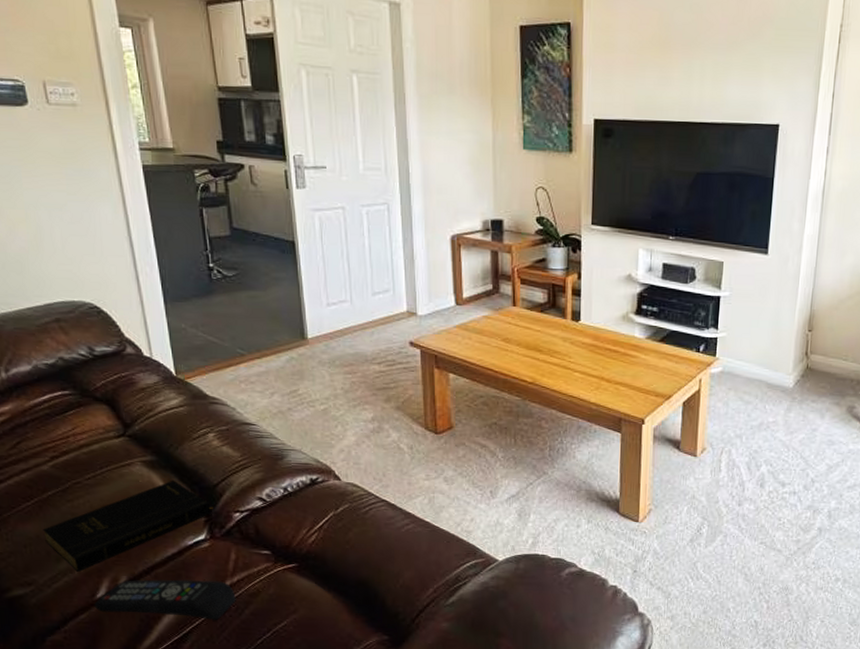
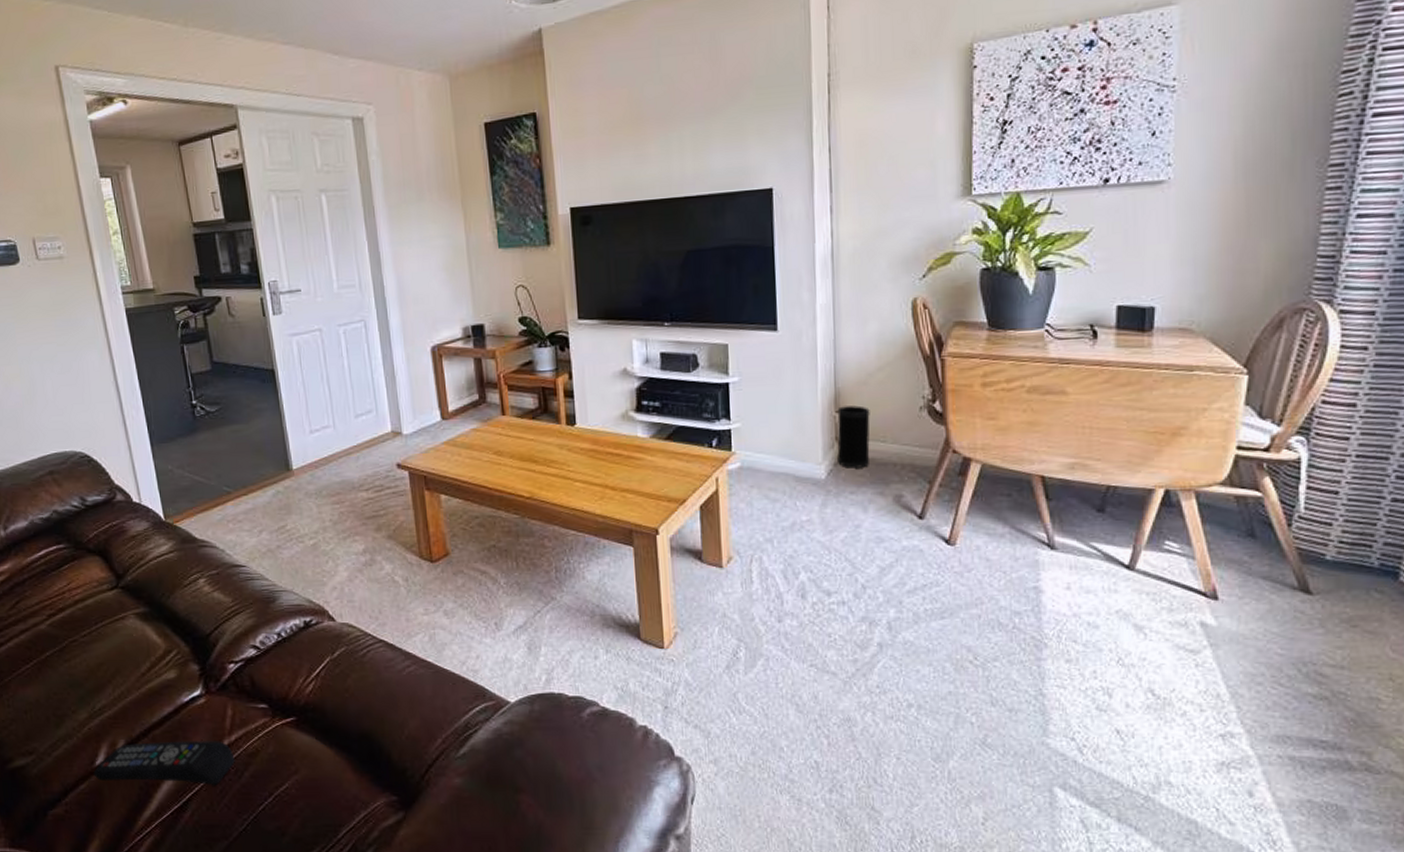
book: present [43,480,213,572] -> none [42,631,207,737]
speaker: none [805,326,838,381] -> present [837,405,870,468]

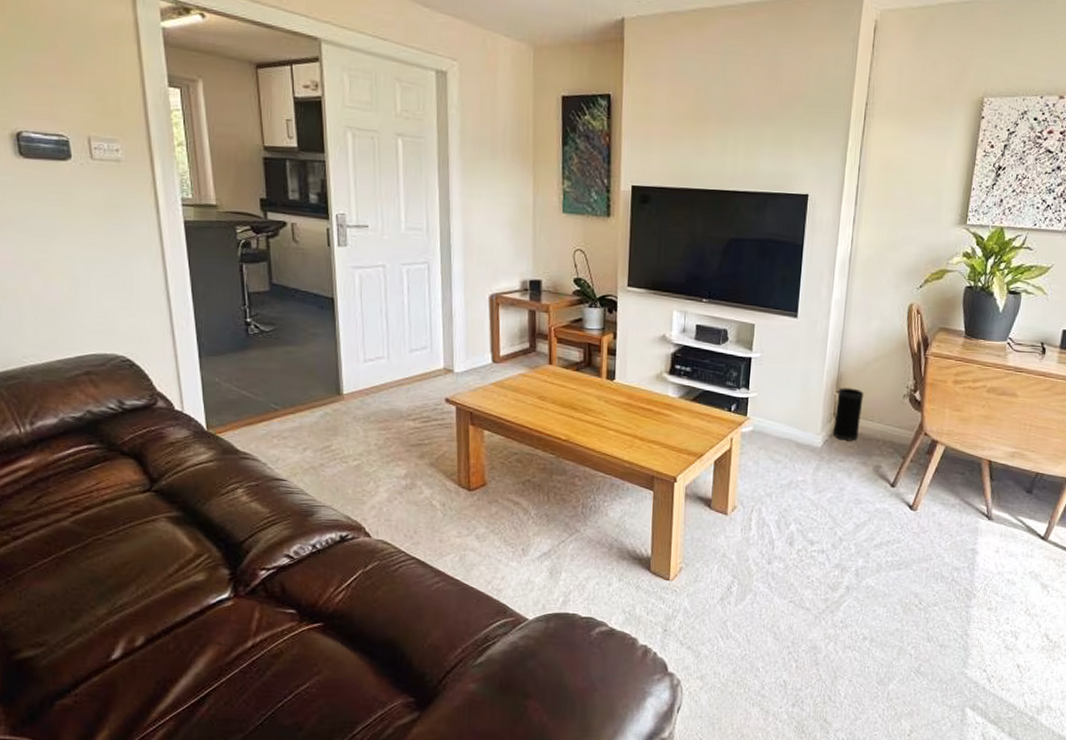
remote control: present [93,741,235,786] -> none [108,640,258,683]

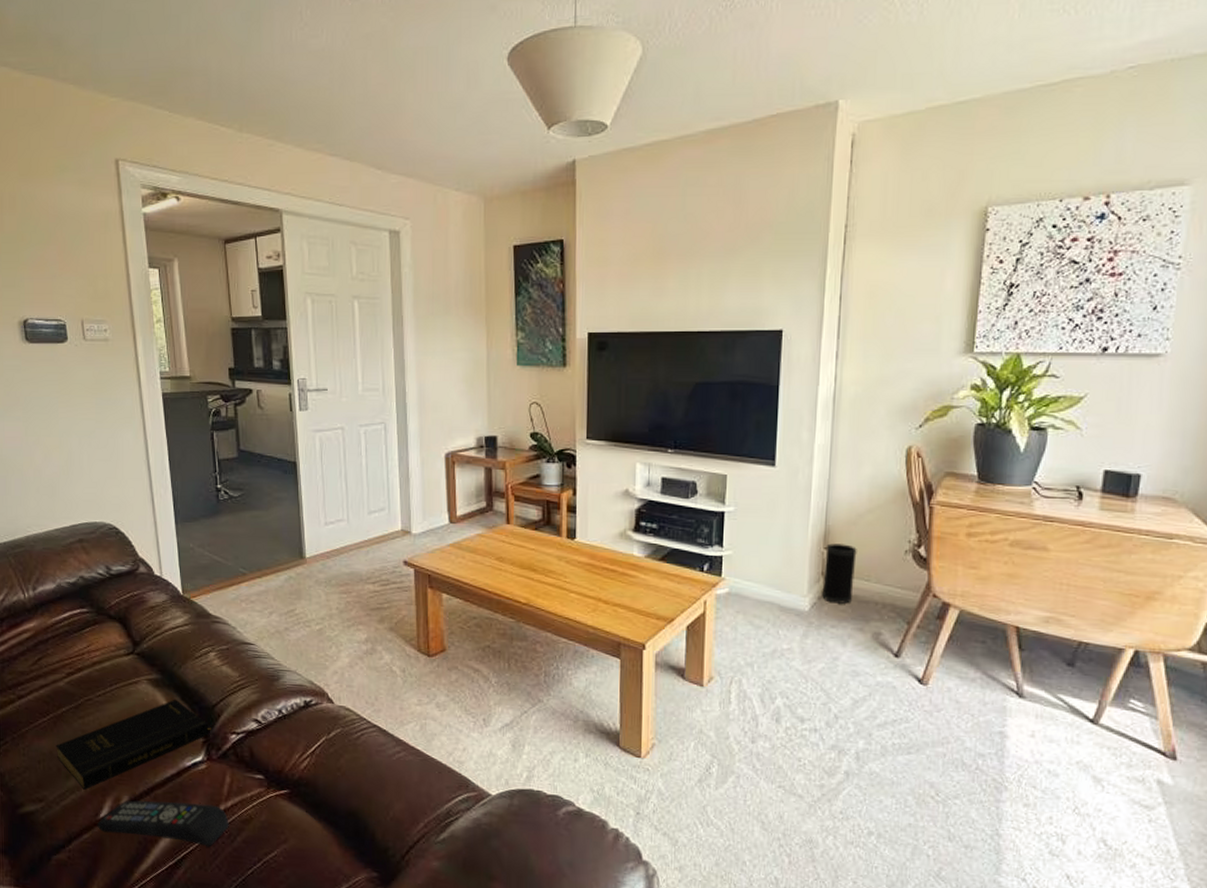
book: none [59,536,239,632] -> present [56,699,211,790]
remote control: none [108,640,258,683] -> present [97,800,229,847]

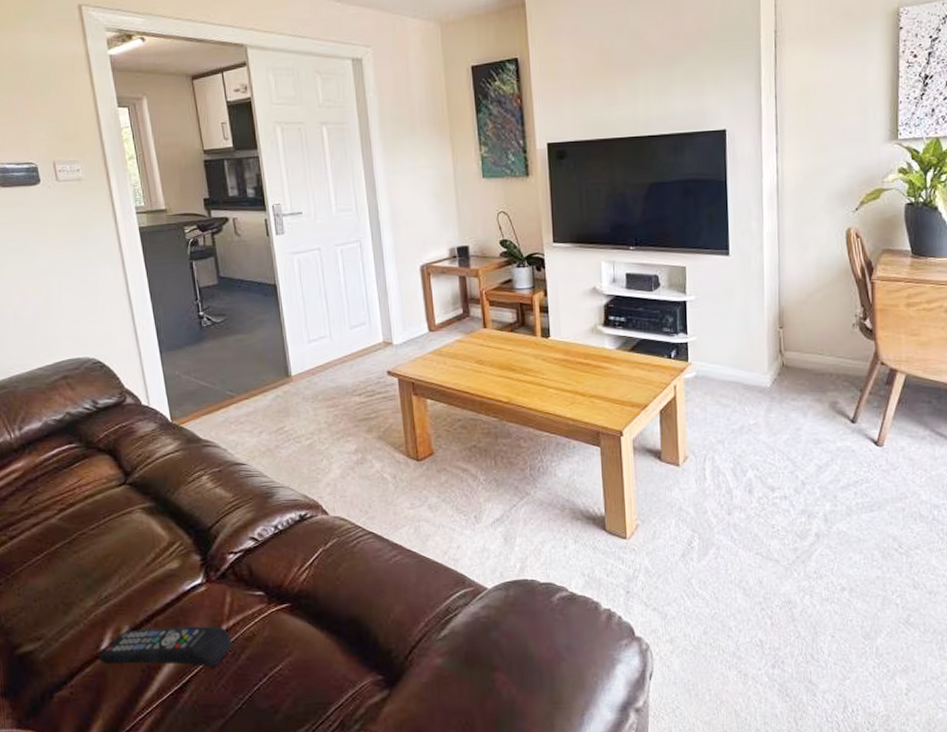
book: present [56,699,211,790] -> none [51,525,208,624]
speaker: present [822,543,857,604] -> none [781,322,810,378]

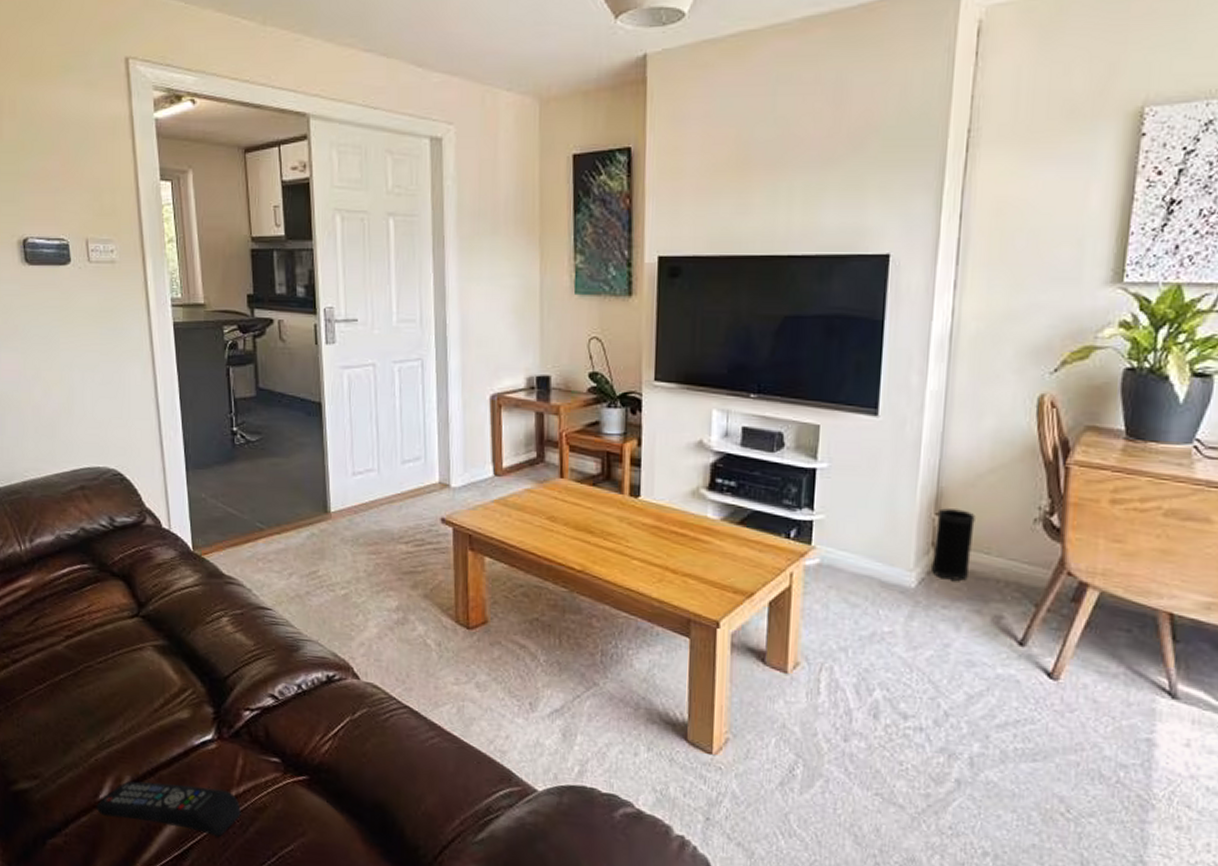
speaker: none [781,322,810,378] -> present [932,508,975,581]

